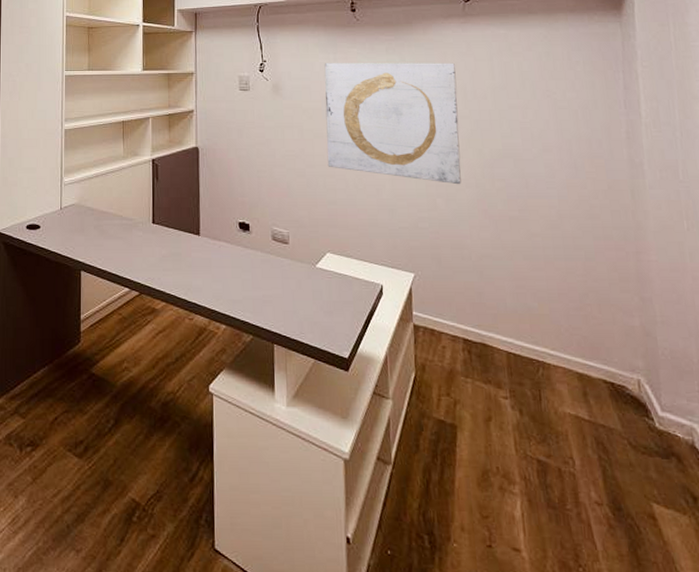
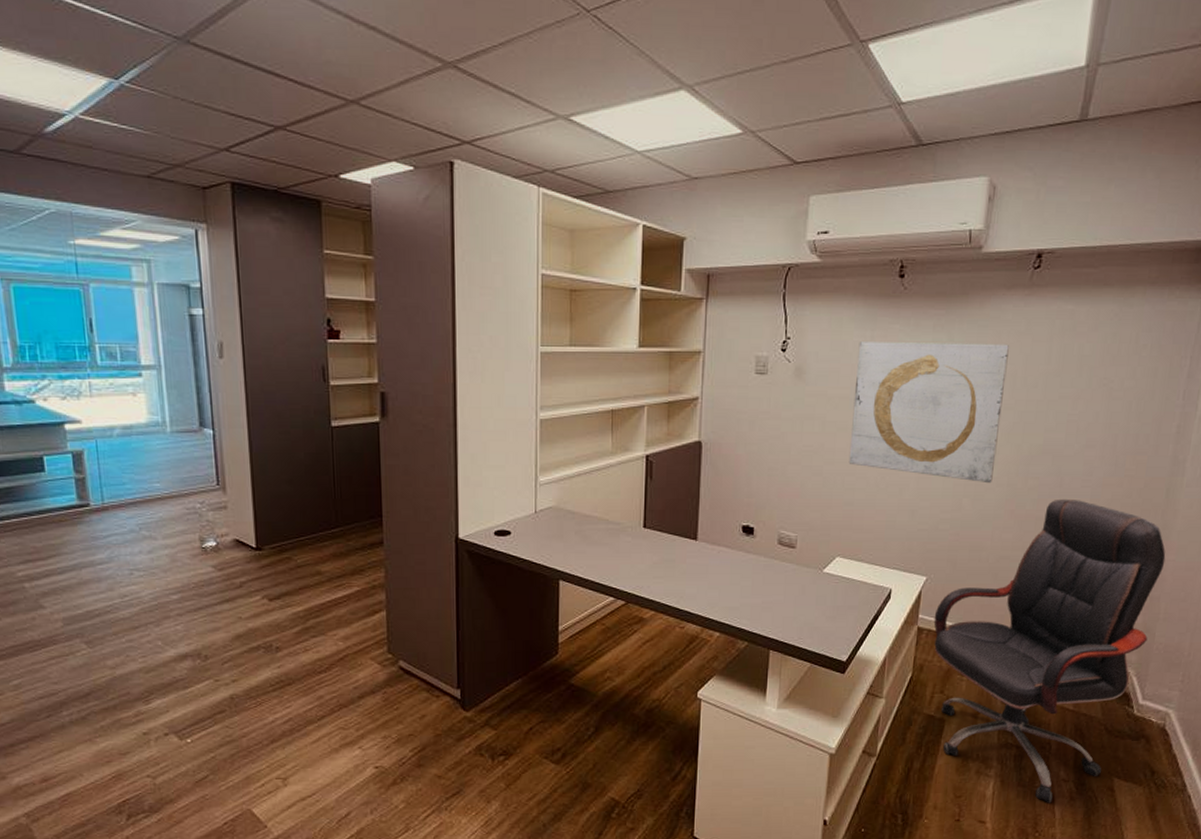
office chair: none [428,199,650,531] -> present [933,498,1166,803]

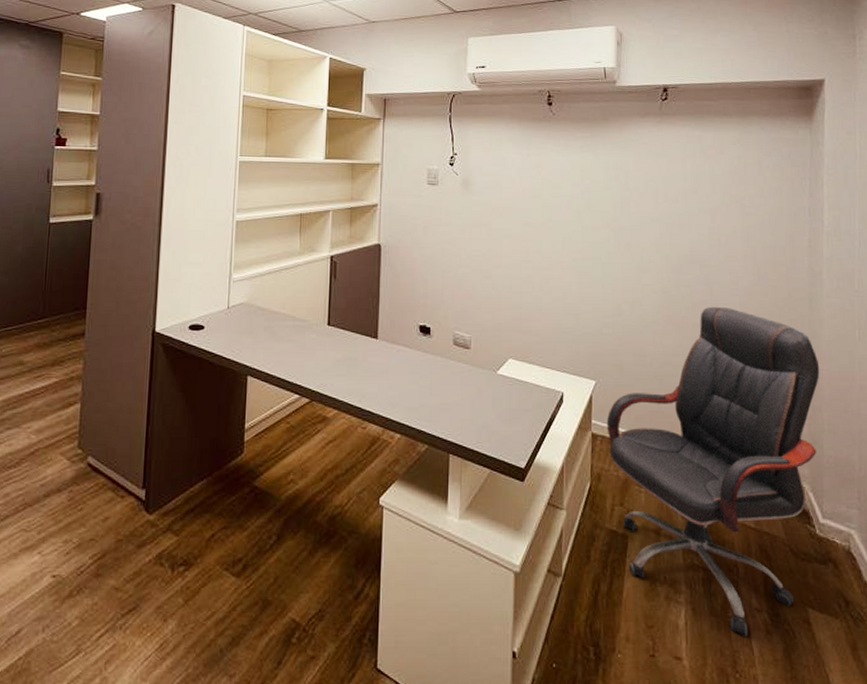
wall art: present [848,342,1009,484] -> none [514,159,649,290]

